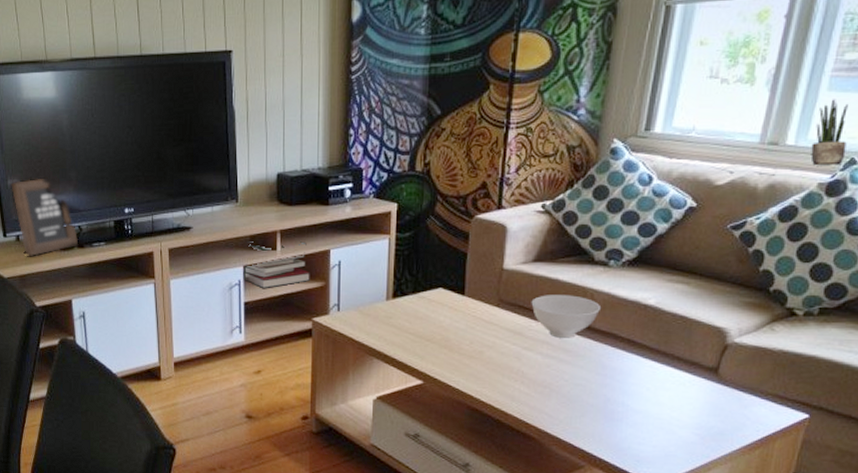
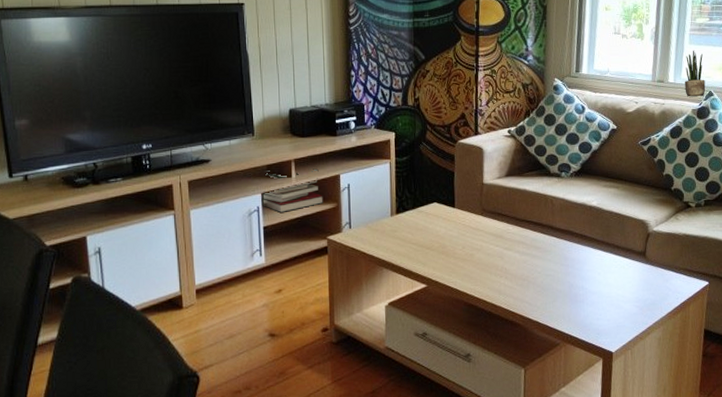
picture frame: present [11,177,79,256] -> none [19,117,94,195]
bowl: present [531,295,602,338] -> none [507,202,560,238]

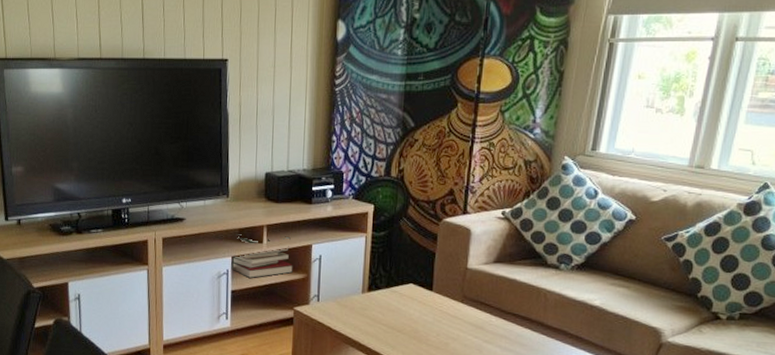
potted plant: present [684,50,706,97] -> none [731,131,762,189]

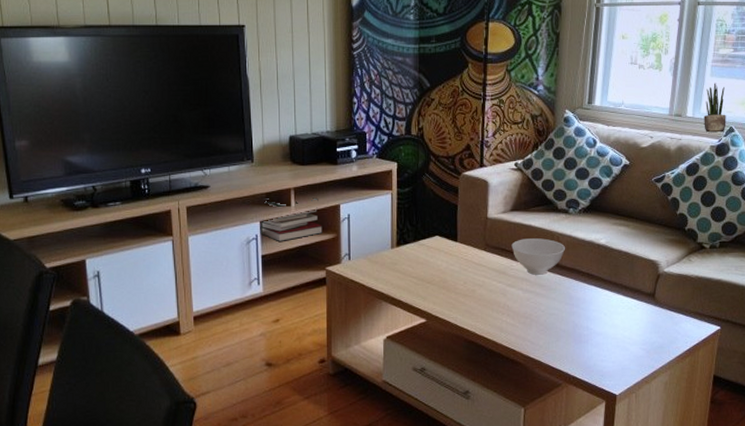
bowl: none [491,293,554,333] -> present [511,238,566,275]
potted plant: none [731,131,762,189] -> present [704,83,726,133]

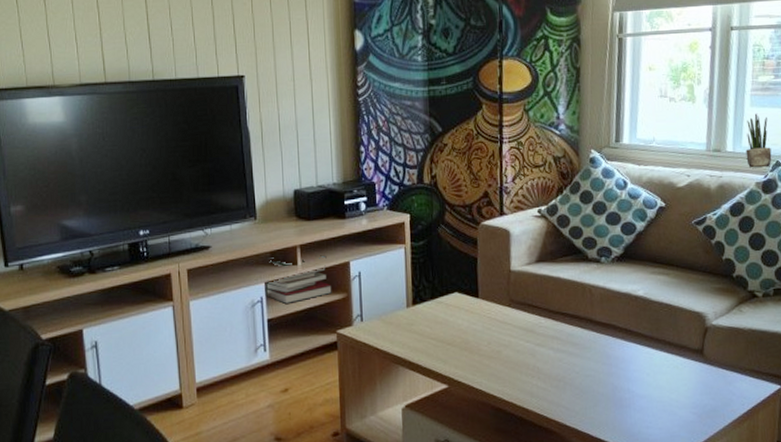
bowl: present [511,238,566,275] -> none [538,291,600,332]

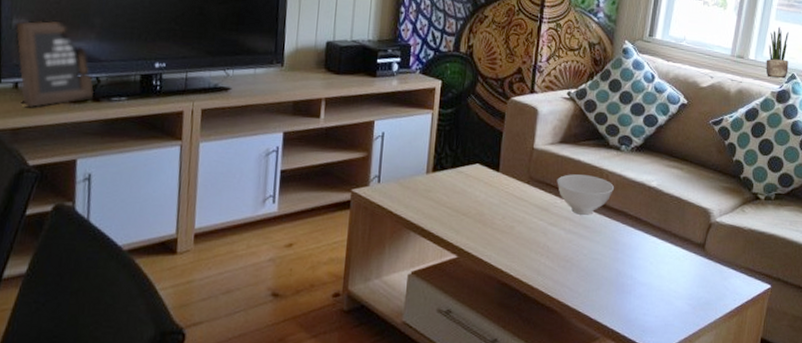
picture frame: none [14,202,90,286] -> present [15,21,94,107]
books: present [265,255,332,305] -> none [282,107,353,158]
bowl: none [538,291,600,332] -> present [557,174,615,215]

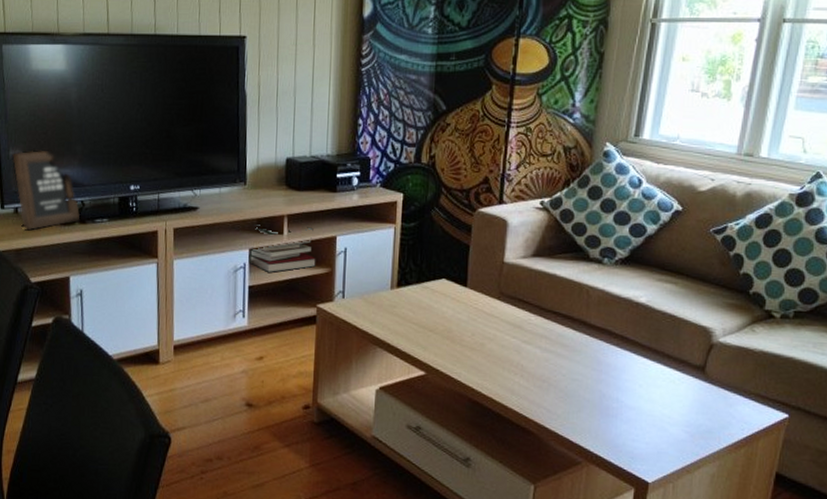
books: none [282,107,353,158] -> present [248,225,316,274]
bowl: present [557,174,615,215] -> none [530,289,597,333]
potted plant: present [766,27,789,79] -> none [782,117,813,178]

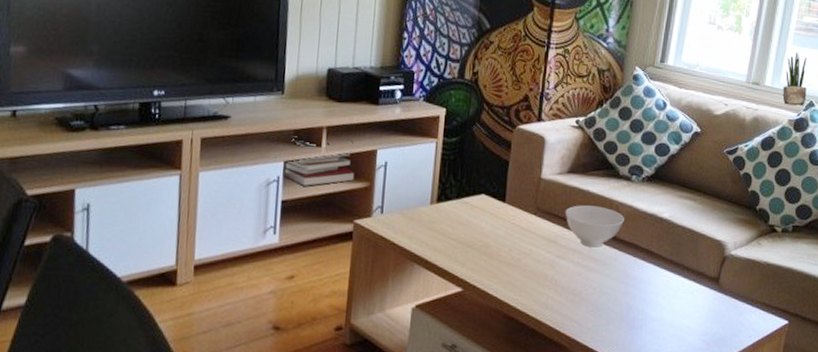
picture frame: present [12,150,81,230] -> none [13,48,93,136]
bowl: none [530,289,597,333] -> present [565,205,625,248]
potted plant: none [782,117,813,178] -> present [782,52,807,106]

